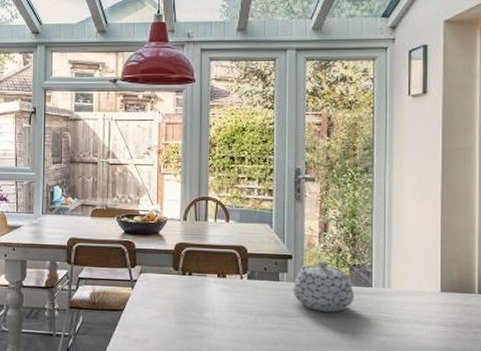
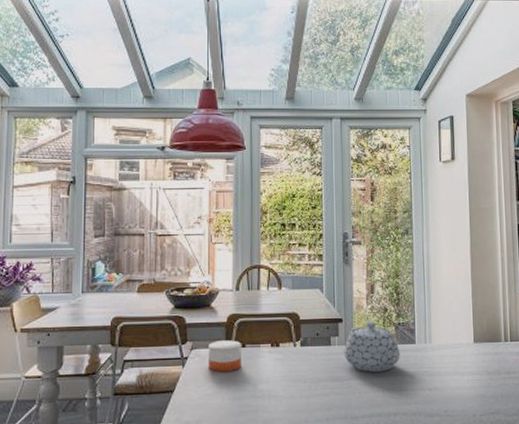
candle: none [156,267,188,298] -> present [209,340,241,372]

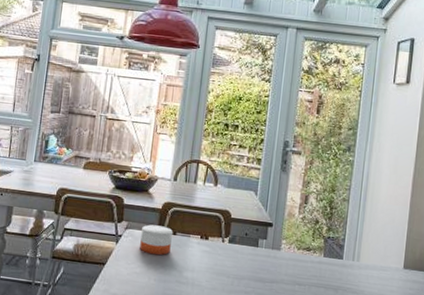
teapot: present [344,321,400,372] -> none [269,230,326,281]

